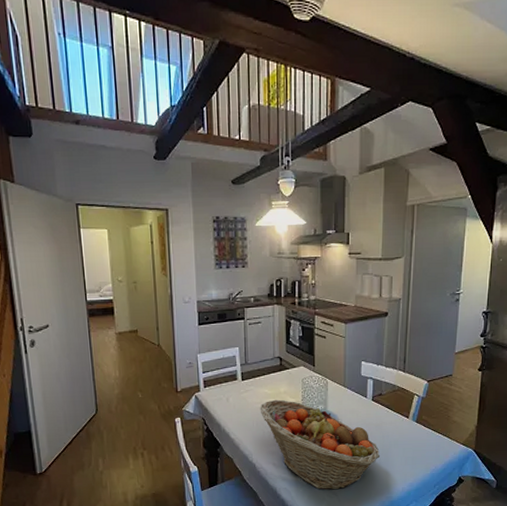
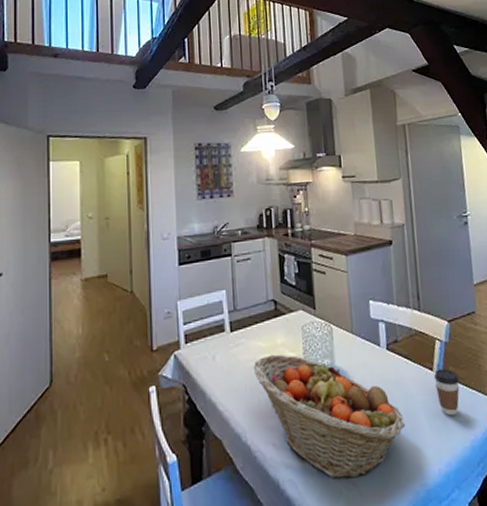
coffee cup: none [408,417,429,452] -> present [433,368,460,416]

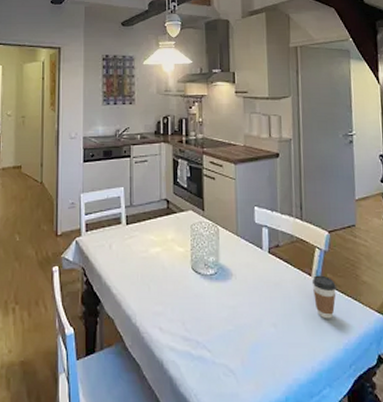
fruit basket: present [253,354,406,479] -> none [145,248,283,366]

